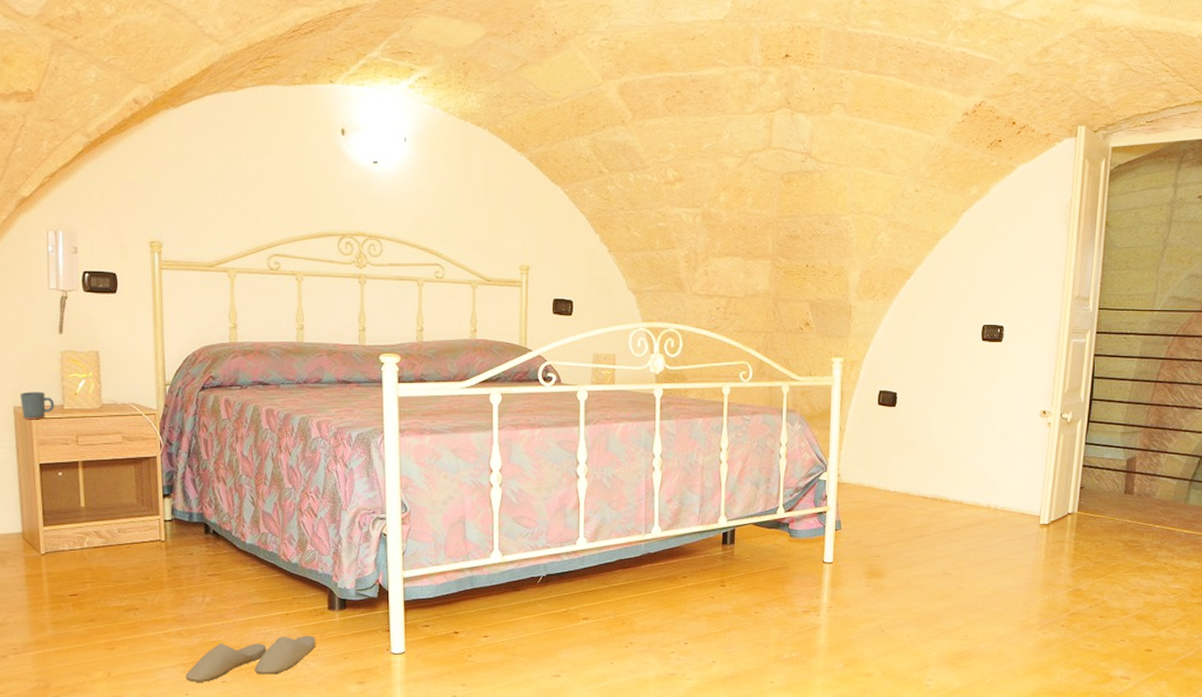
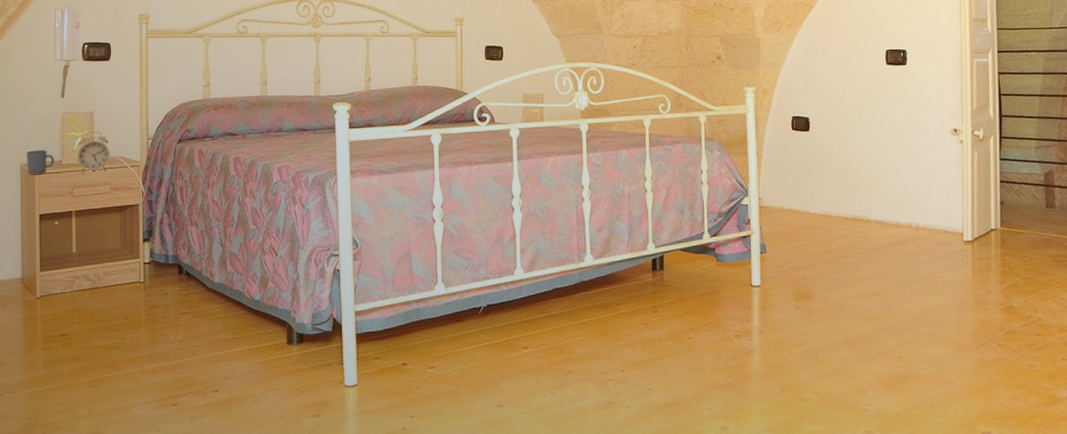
alarm clock: none [81,374,121,419] -> present [77,131,110,172]
slippers: present [185,635,316,682] -> none [158,370,276,418]

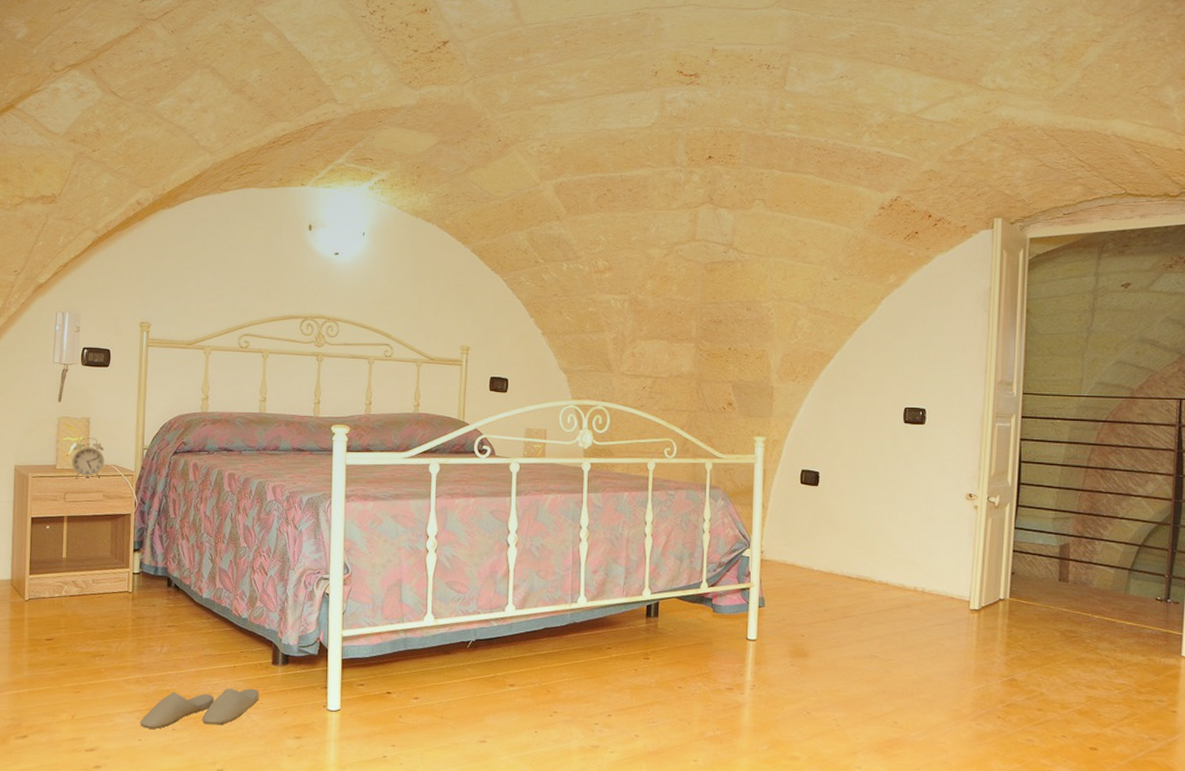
mug: present [26,150,55,175] -> none [20,452,49,478]
slippers: none [158,370,276,418] -> present [140,688,259,729]

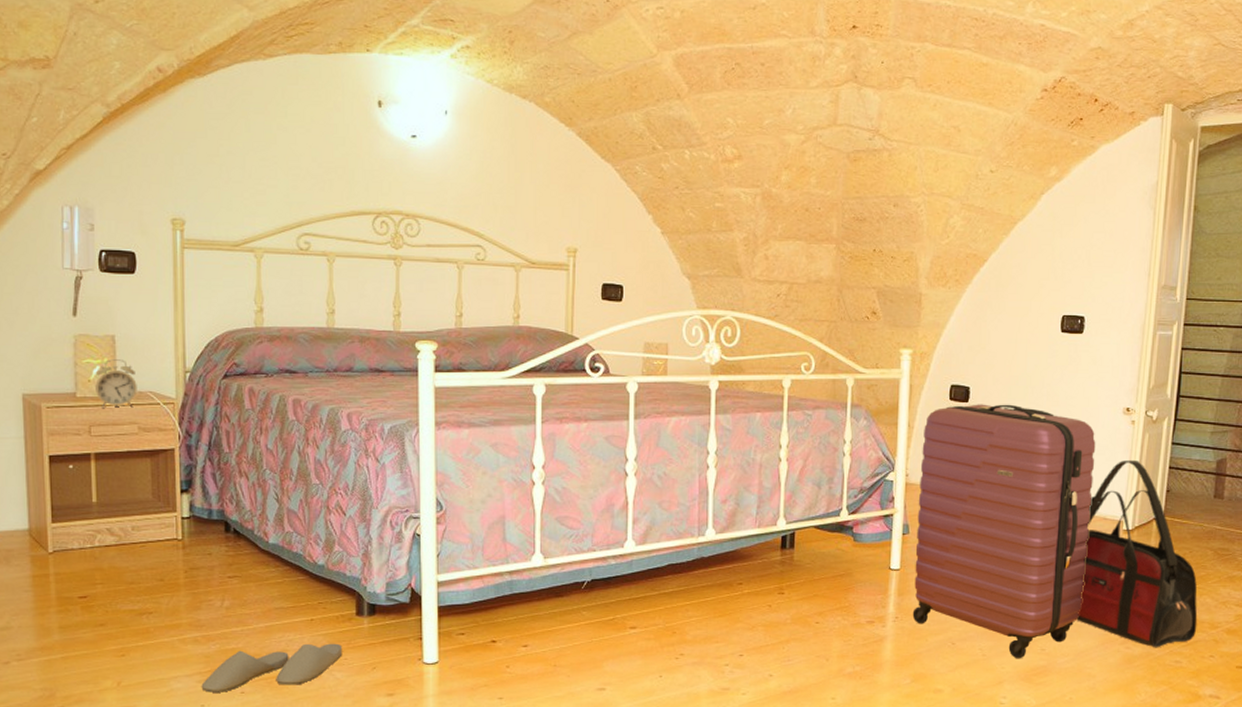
suitcase: none [769,487,941,731] -> present [912,404,1096,659]
duffel bag: none [927,542,1048,726] -> present [1076,459,1198,648]

